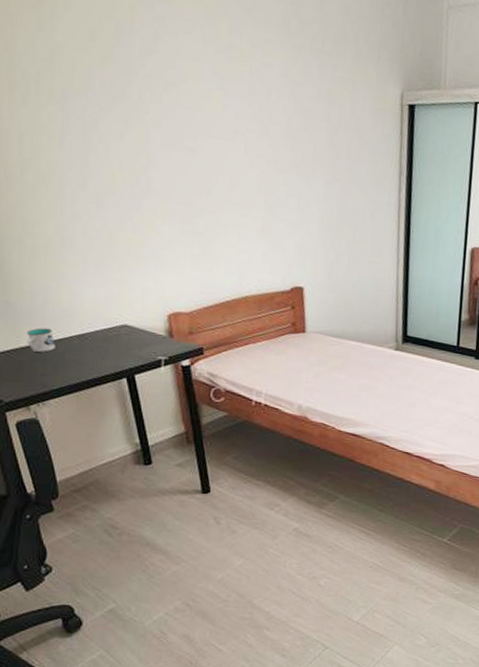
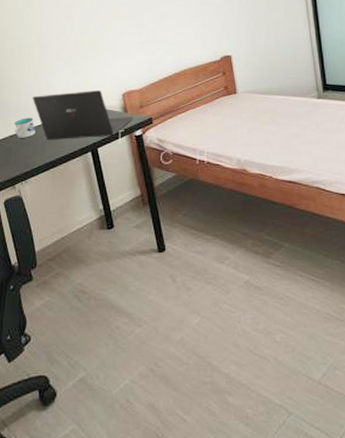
laptop: none [50,302,181,363] -> present [32,90,134,140]

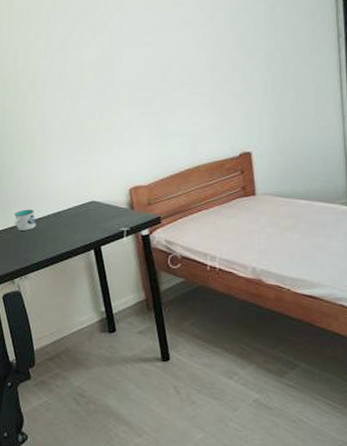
laptop: present [32,90,134,140] -> none [33,183,141,235]

